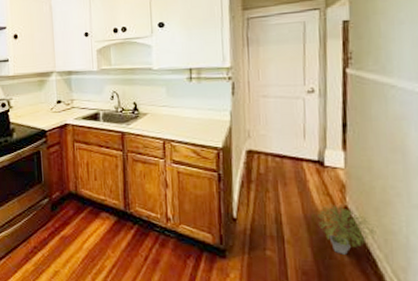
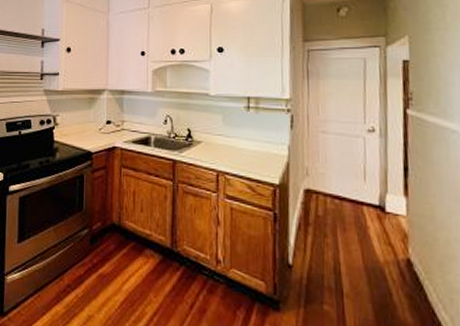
potted plant: present [316,203,377,255] -> none [377,254,441,314]

